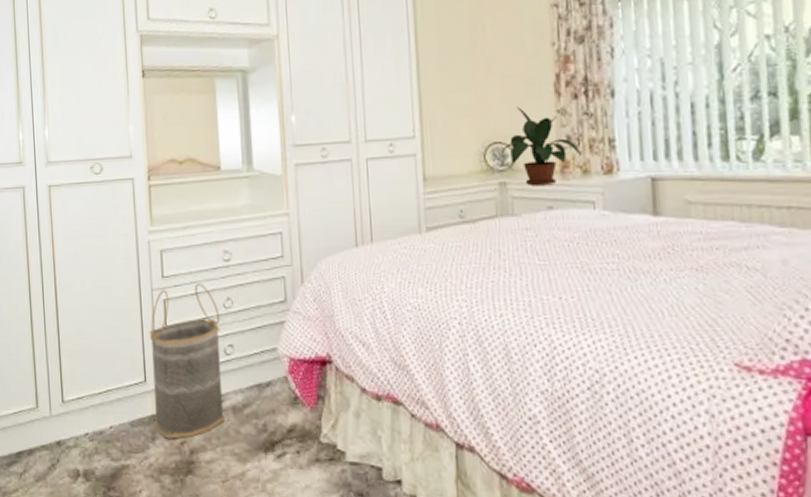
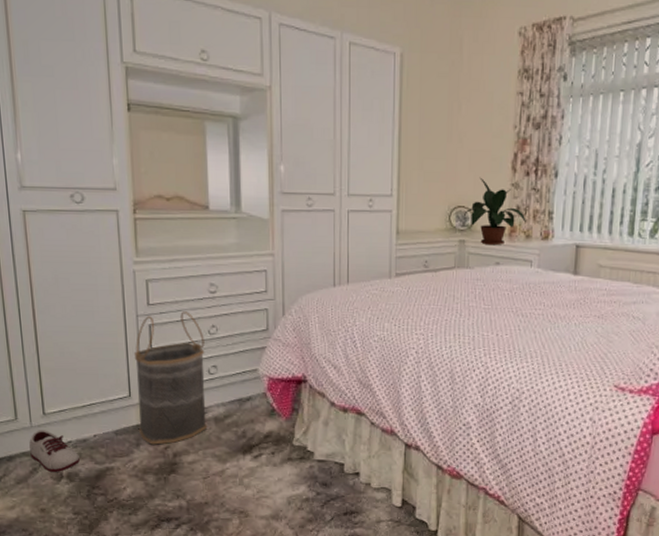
shoe: none [48,420,96,469] -> present [29,430,80,472]

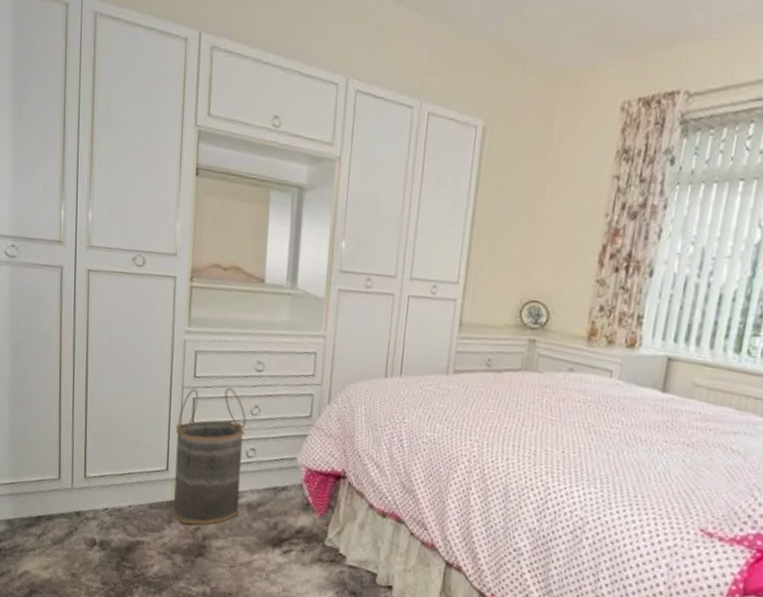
shoe: present [29,430,80,472] -> none [68,492,113,539]
potted plant: present [461,177,526,246] -> none [534,269,610,349]

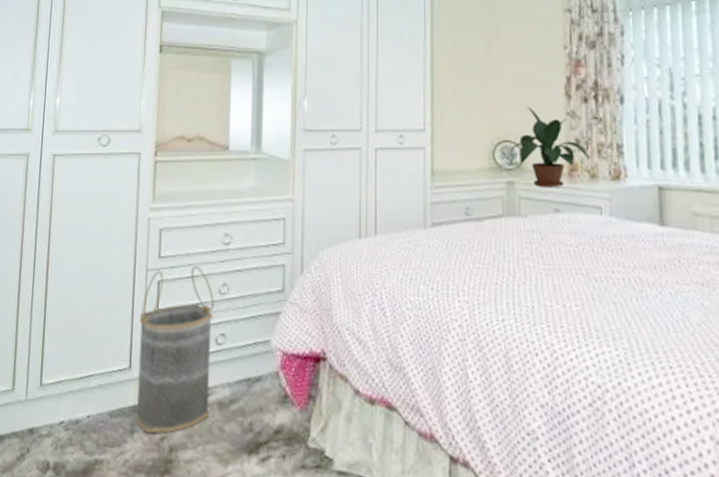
potted plant: none [534,269,610,349] -> present [508,106,589,188]

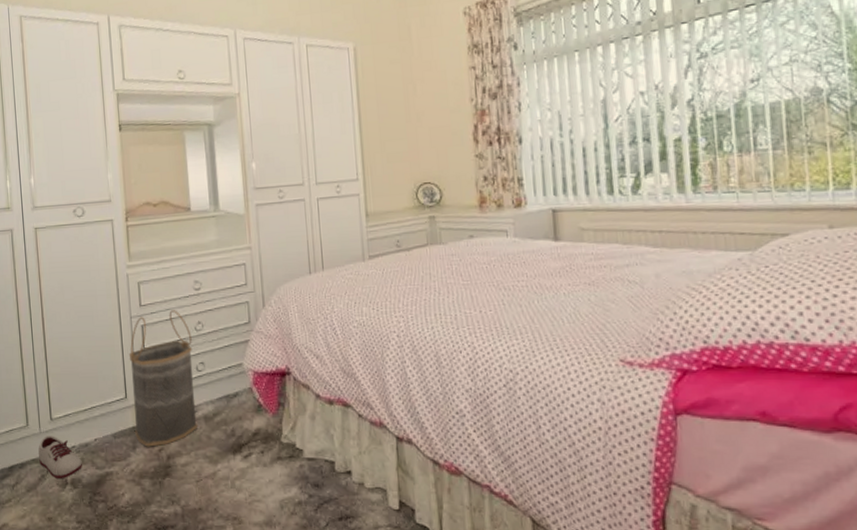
shoe: none [20,404,69,461] -> present [38,435,82,478]
potted plant: present [508,106,589,188] -> none [428,152,495,219]

